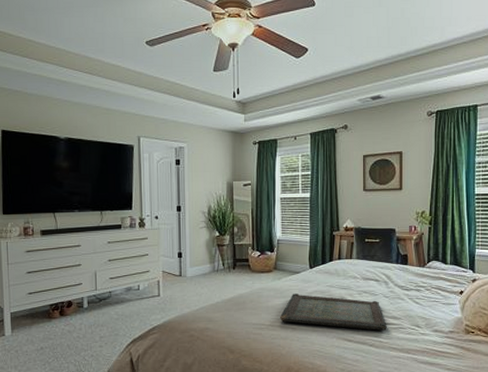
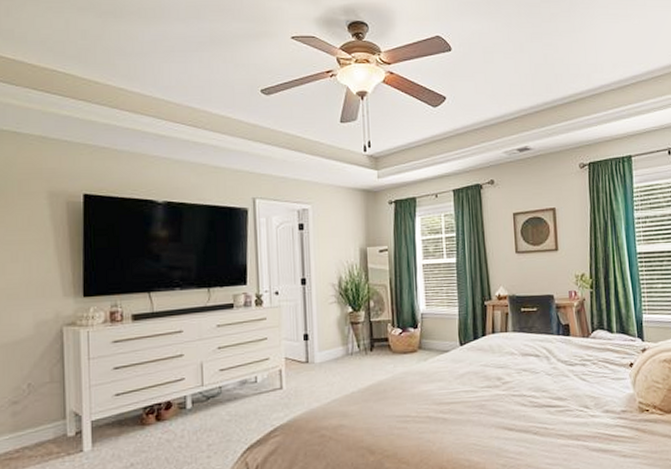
serving tray: present [279,294,387,331] -> none [427,376,552,415]

